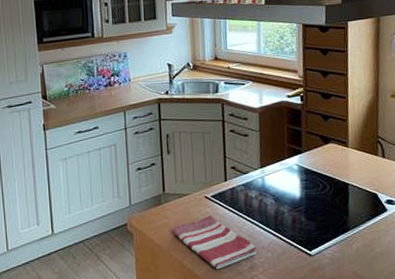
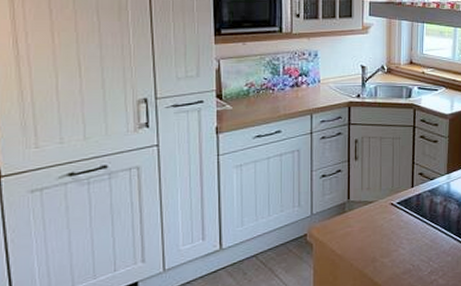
dish towel: present [172,214,256,270] -> none [355,221,437,277]

